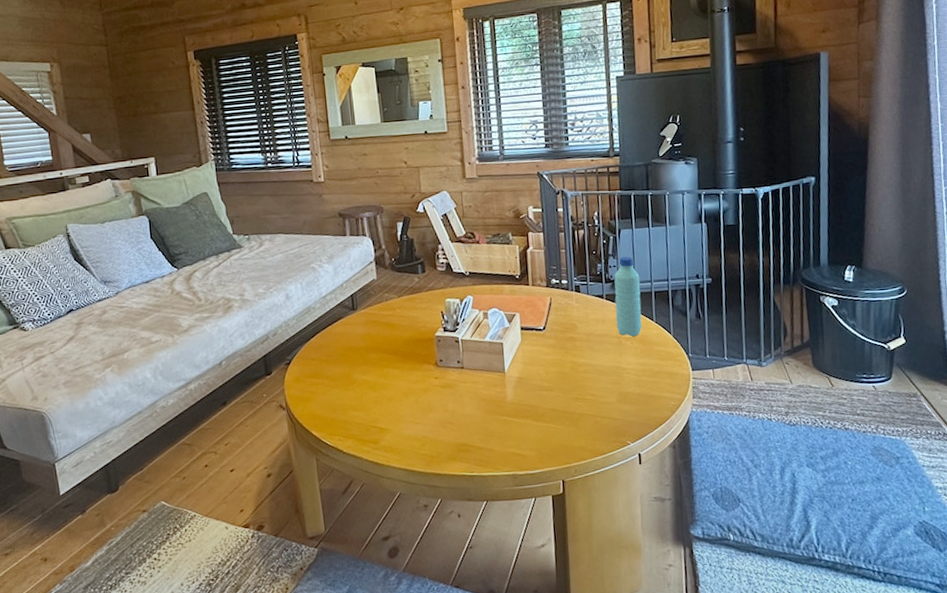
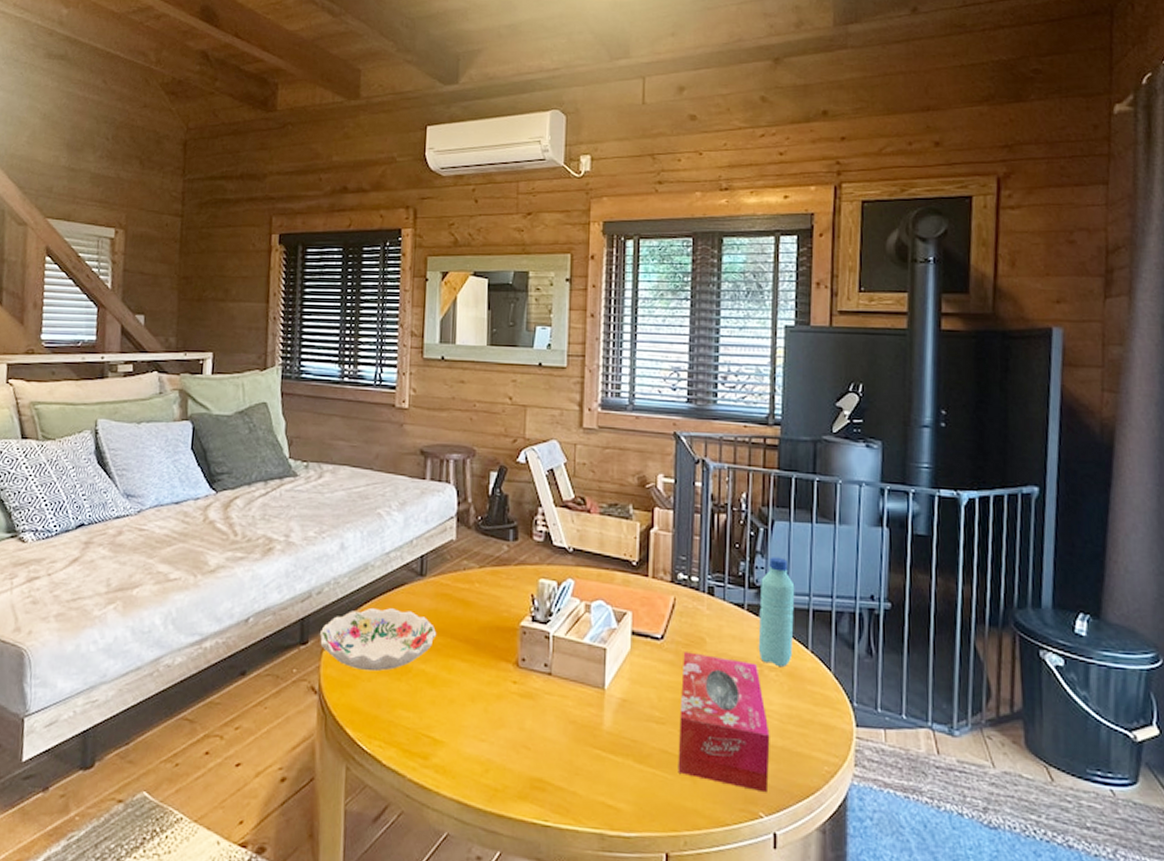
decorative bowl: none [279,338,372,387] -> present [319,607,437,672]
tissue box: none [561,336,632,427] -> present [678,652,770,793]

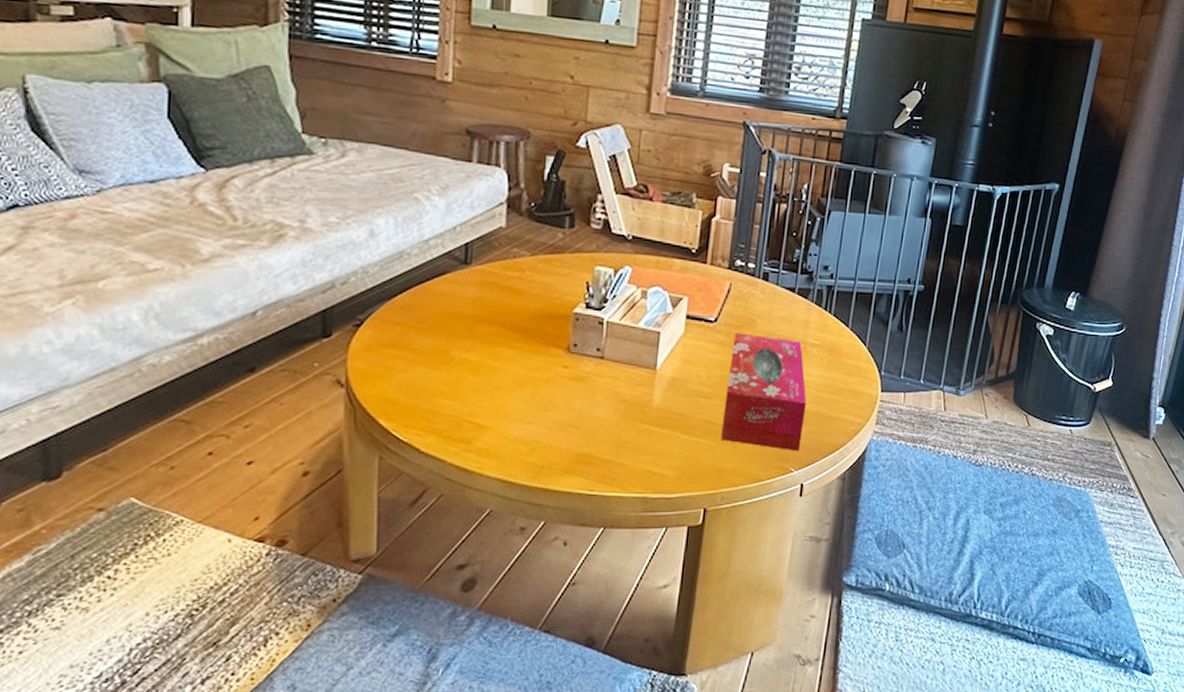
decorative bowl: present [319,607,437,672] -> none [345,297,483,362]
water bottle: present [758,557,795,668] -> none [804,245,843,344]

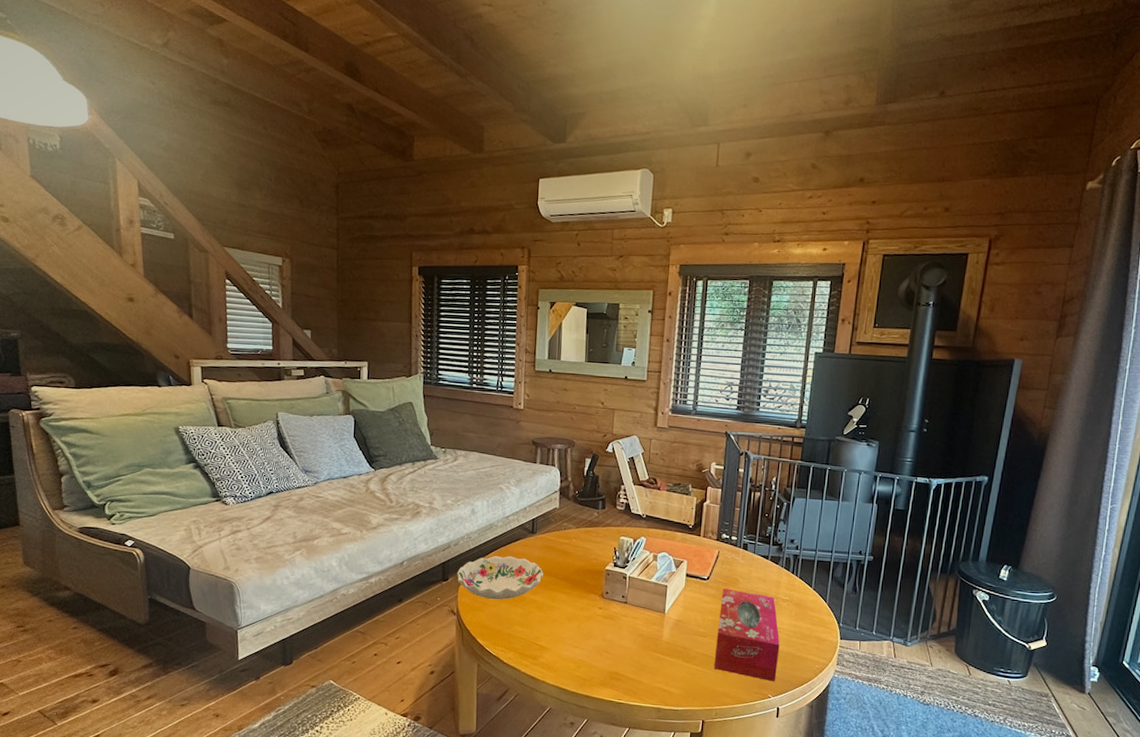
decorative bowl: none [345,297,483,362] -> present [456,555,544,600]

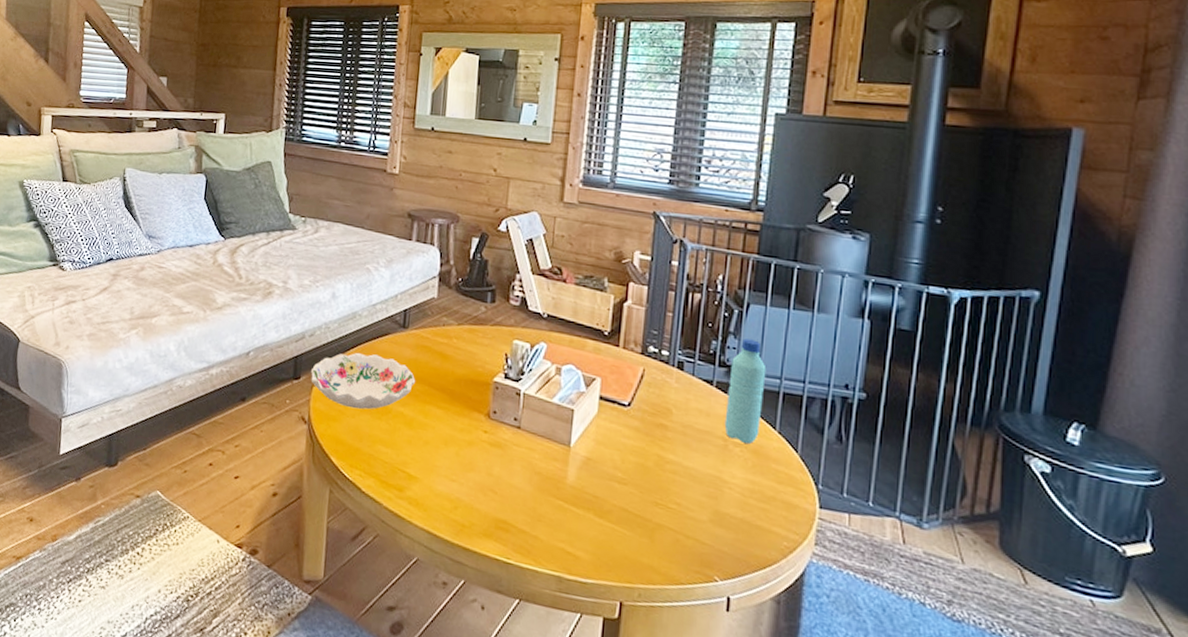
tissue box: present [714,588,780,682] -> none [636,420,731,560]
water bottle: none [776,523,806,600] -> present [724,338,767,445]

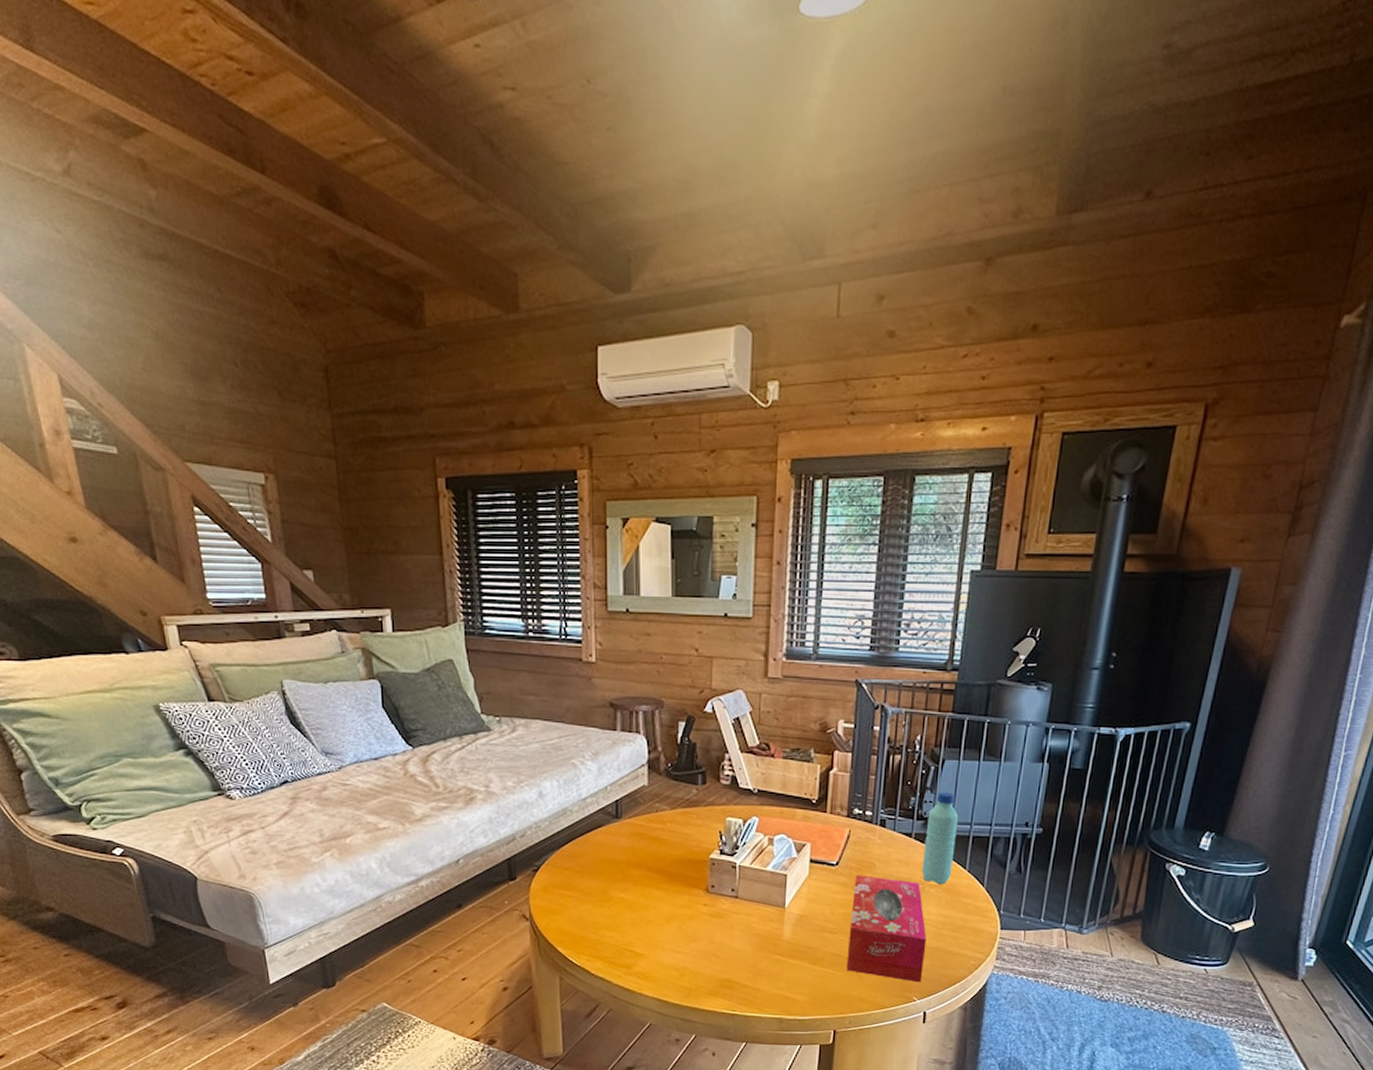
decorative bowl: present [310,352,416,410] -> none [526,847,634,901]
tissue box: none [636,420,731,560] -> present [846,875,927,983]

